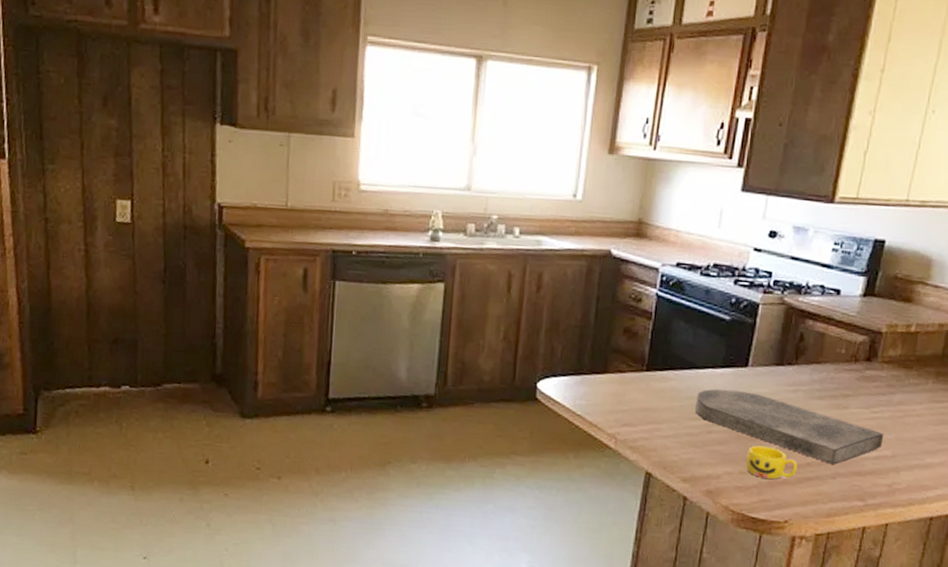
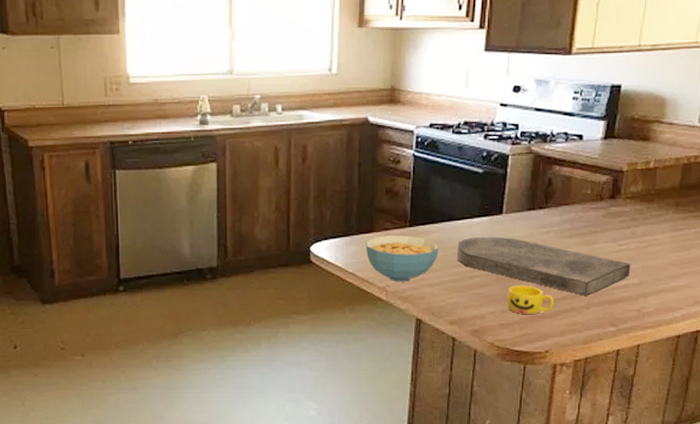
cereal bowl: none [597,378,677,431] -> present [365,235,440,282]

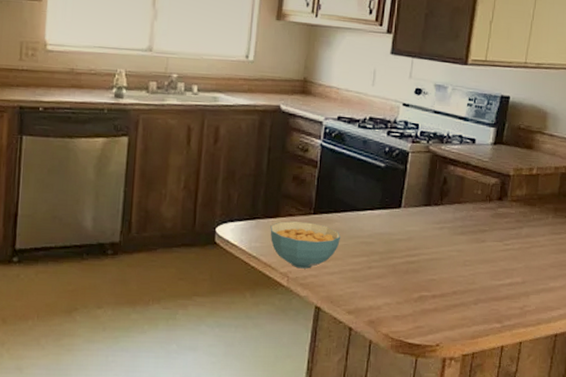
cutting board: present [457,236,631,296] -> none [357,228,515,292]
cup: present [506,285,554,315] -> none [402,278,445,308]

